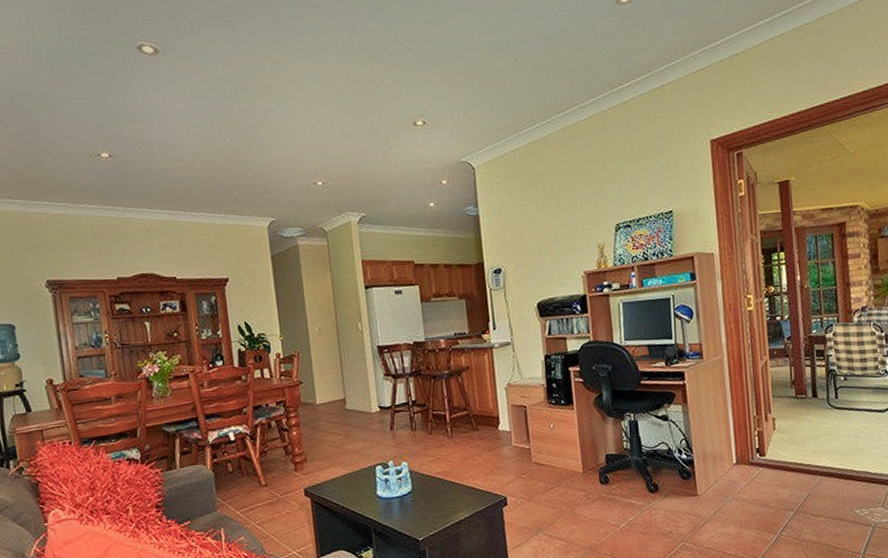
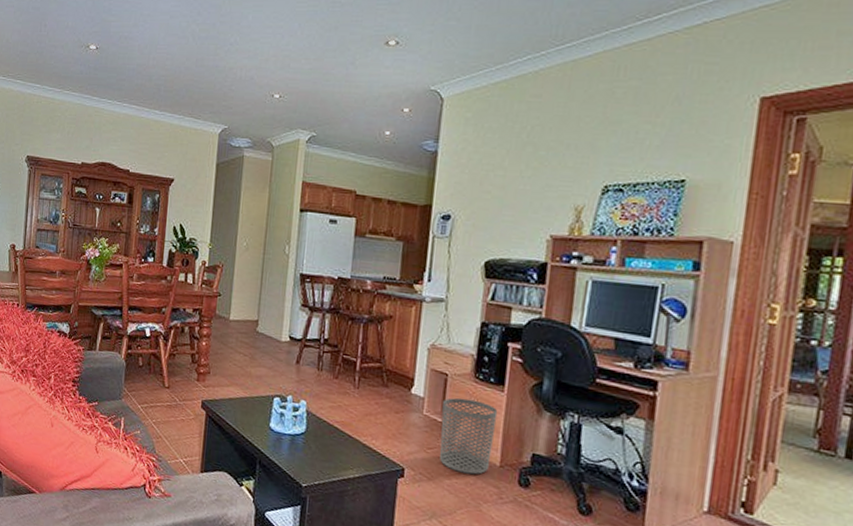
waste bin: none [527,422,575,487] -> present [439,397,498,475]

